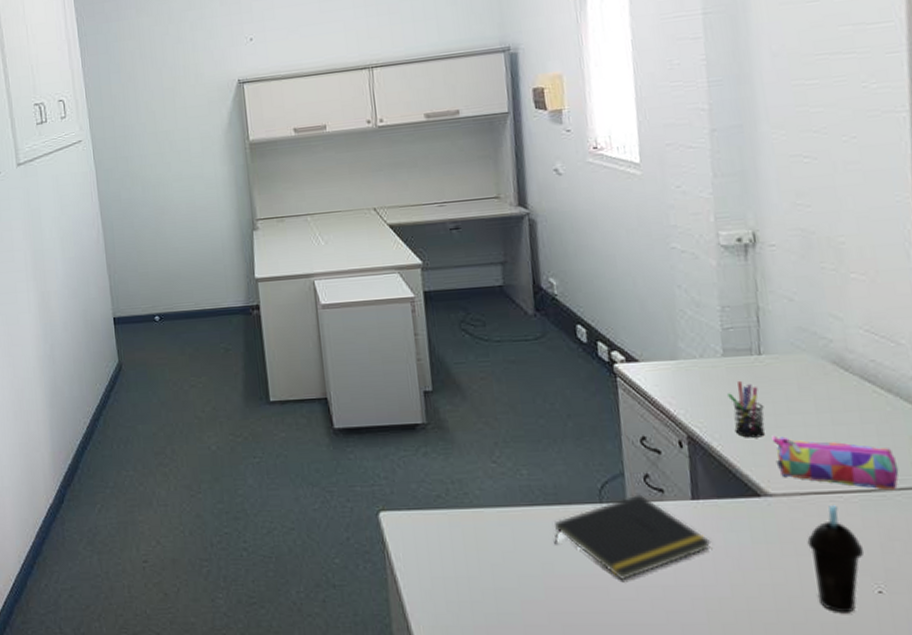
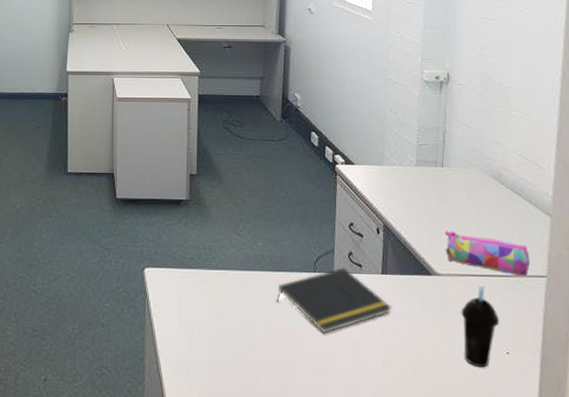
pen holder: present [727,380,765,438] -> none [416,185,441,230]

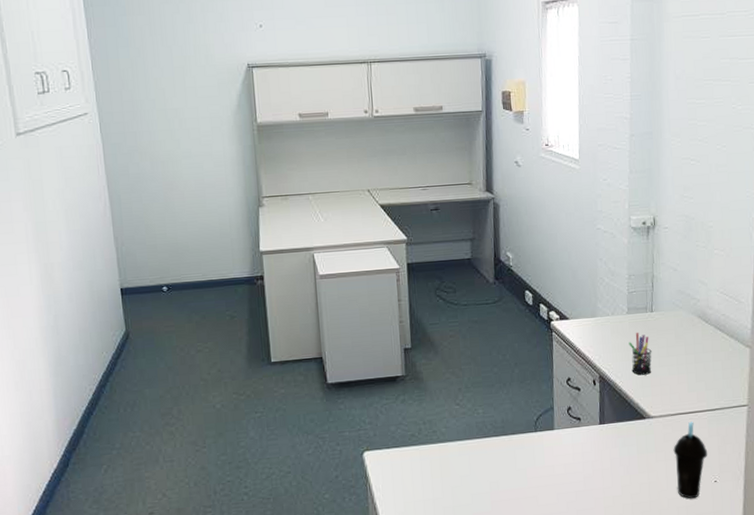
notepad: present [276,267,392,333] -> none [500,423,611,490]
pen holder: none [416,185,441,230] -> present [628,332,652,375]
pencil case: present [444,229,531,277] -> none [656,372,733,409]

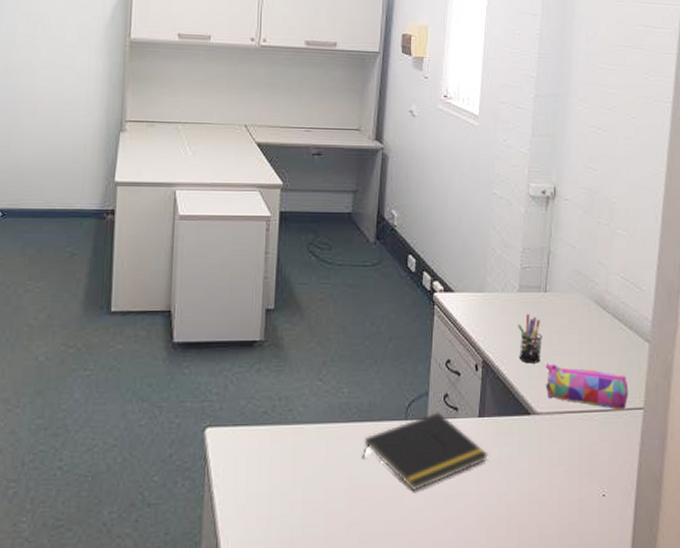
notepad: none [500,423,611,490] -> present [362,412,489,490]
pencil case: none [656,372,733,409] -> present [545,362,629,410]
cup: present [673,422,708,499] -> none [559,423,597,515]

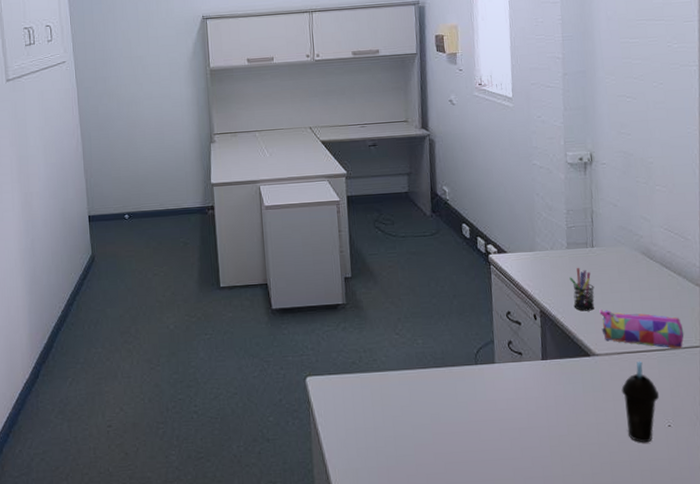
notepad: present [362,412,489,490] -> none [441,357,555,425]
cup: none [559,423,597,515] -> present [621,361,660,443]

